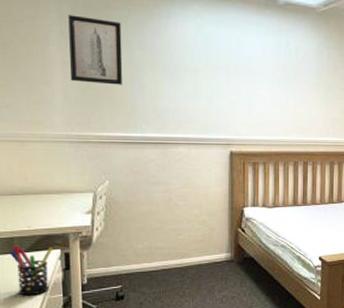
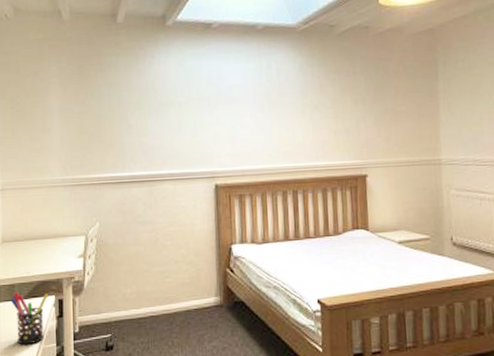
wall art: present [68,15,123,85] -> none [65,65,112,127]

